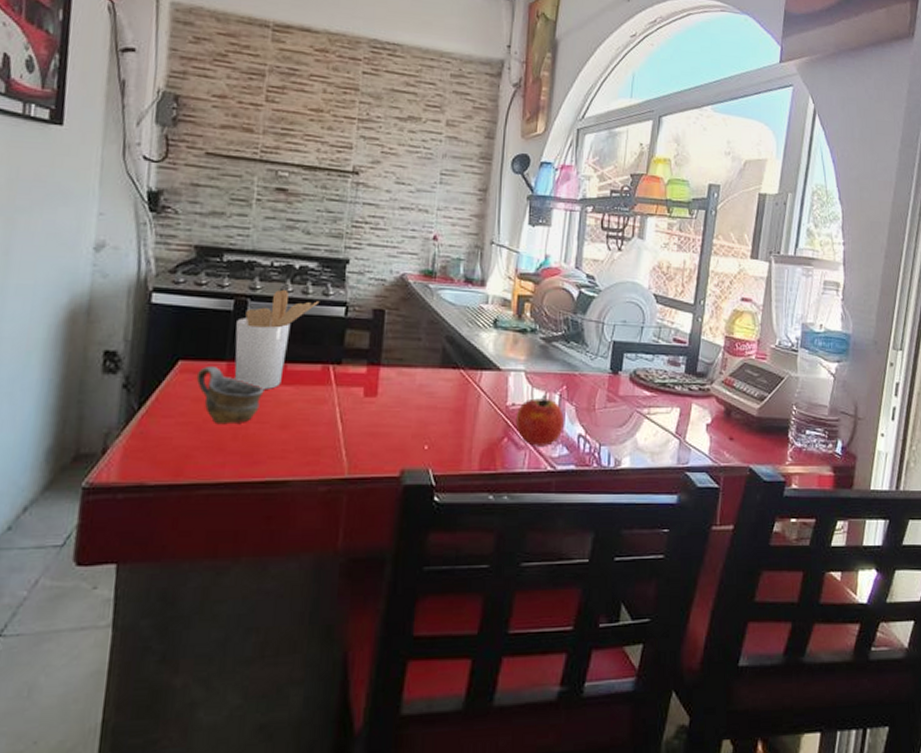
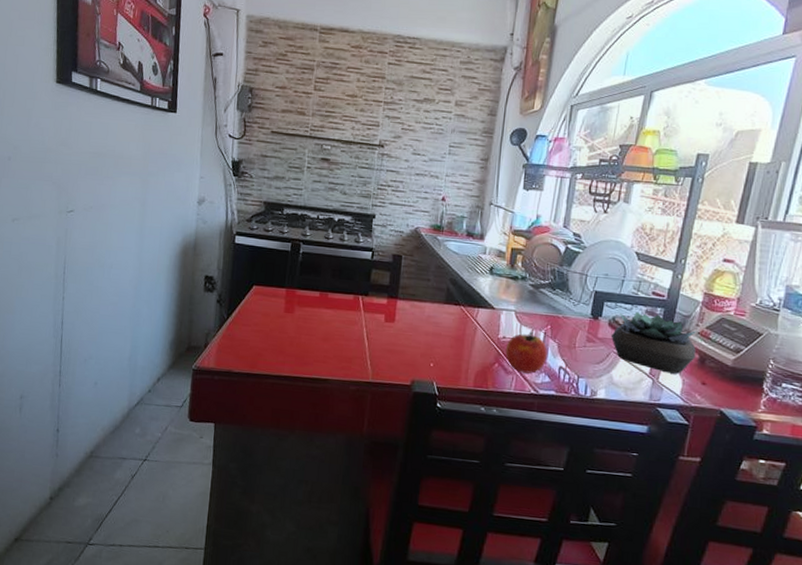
cup: present [196,365,264,425] -> none [265,290,312,335]
utensil holder: present [234,289,320,389] -> none [291,236,353,311]
succulent plant: none [632,362,721,431] -> present [610,311,697,374]

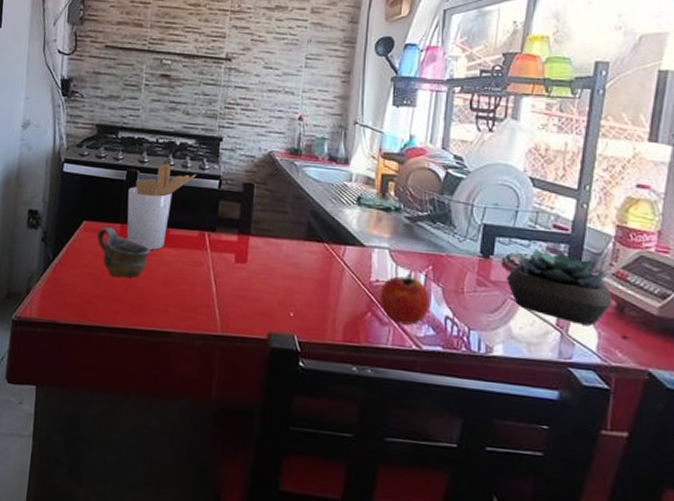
cup: none [265,290,312,335] -> present [96,226,151,278]
utensil holder: none [291,236,353,311] -> present [126,163,197,250]

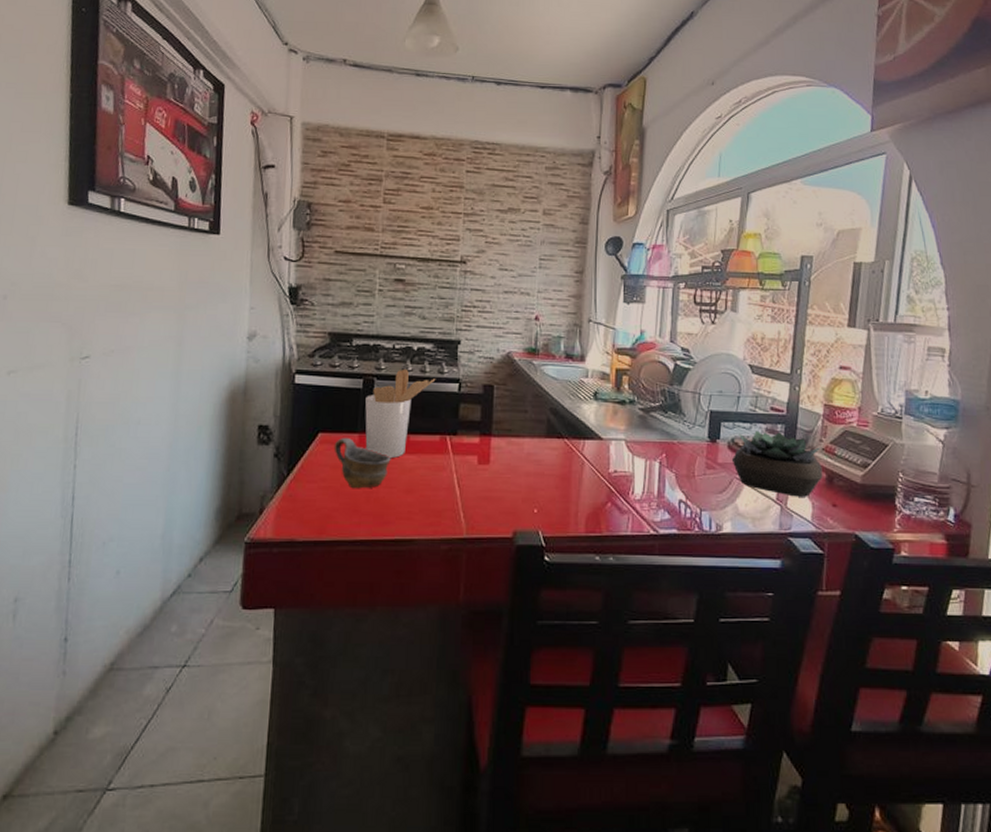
fruit: present [379,274,430,325] -> none [618,463,665,511]

